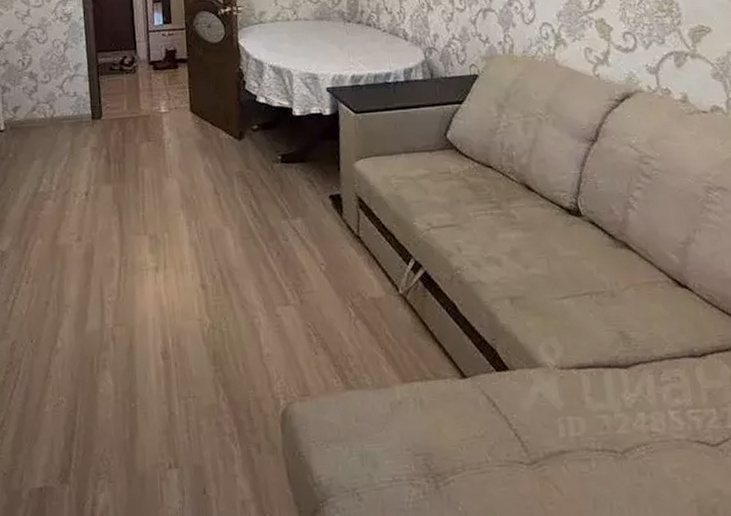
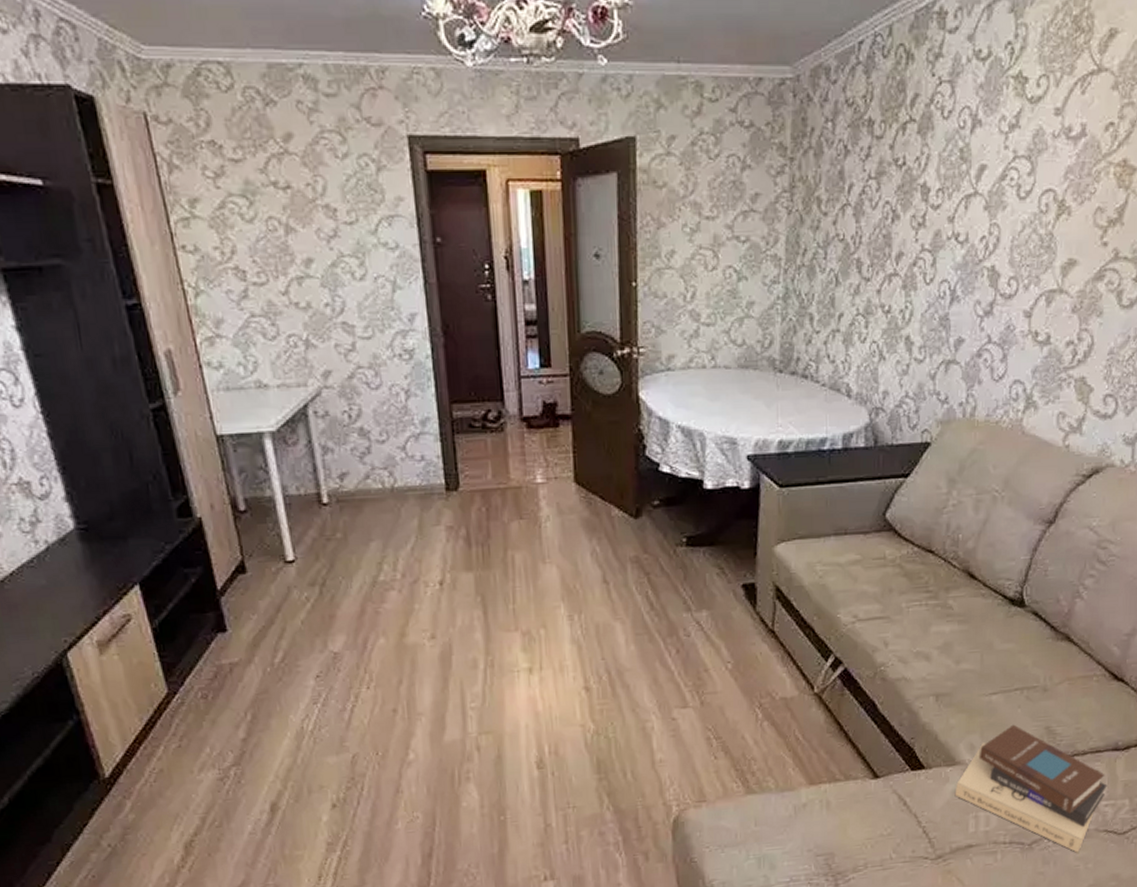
books: none [540,328,691,464] -> present [955,724,1107,853]

